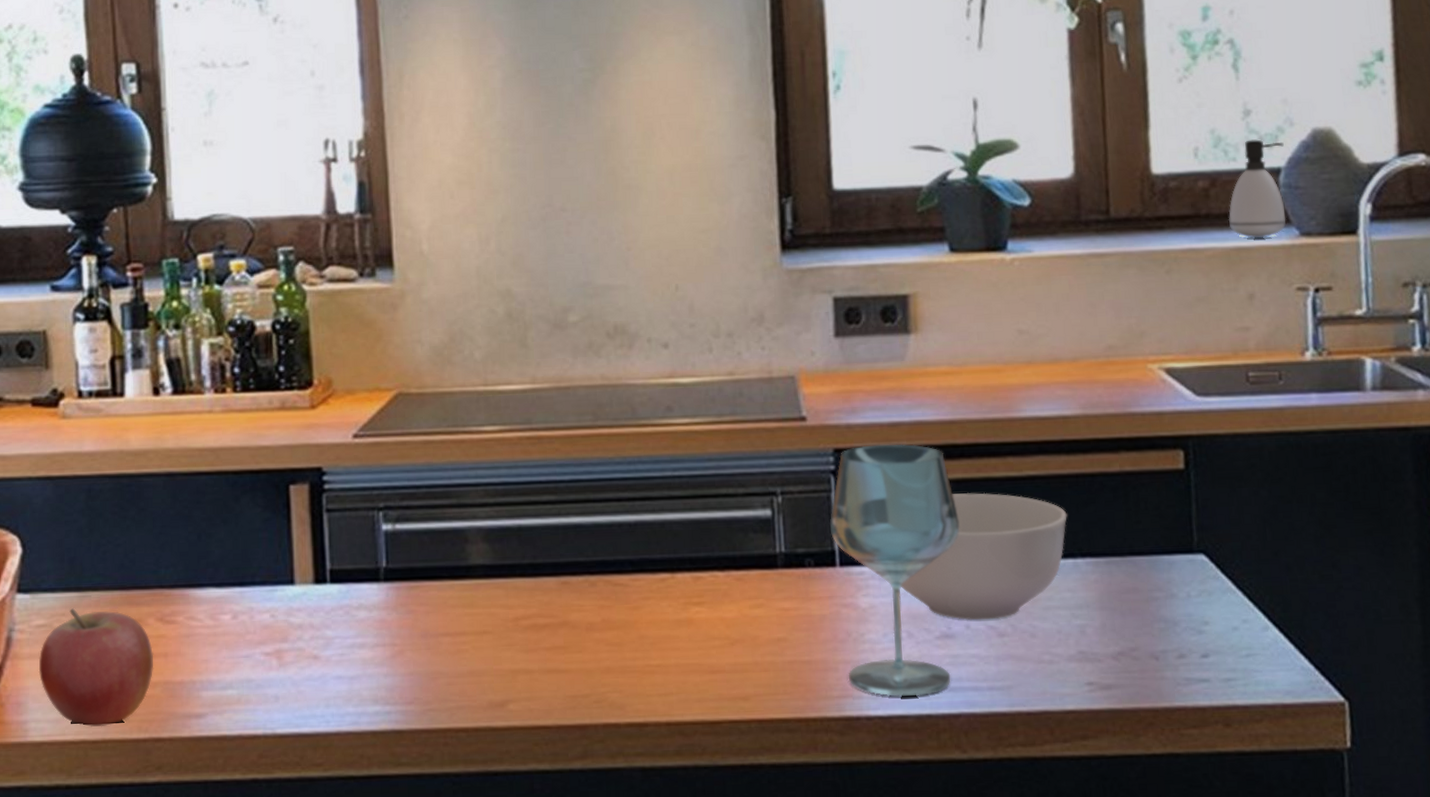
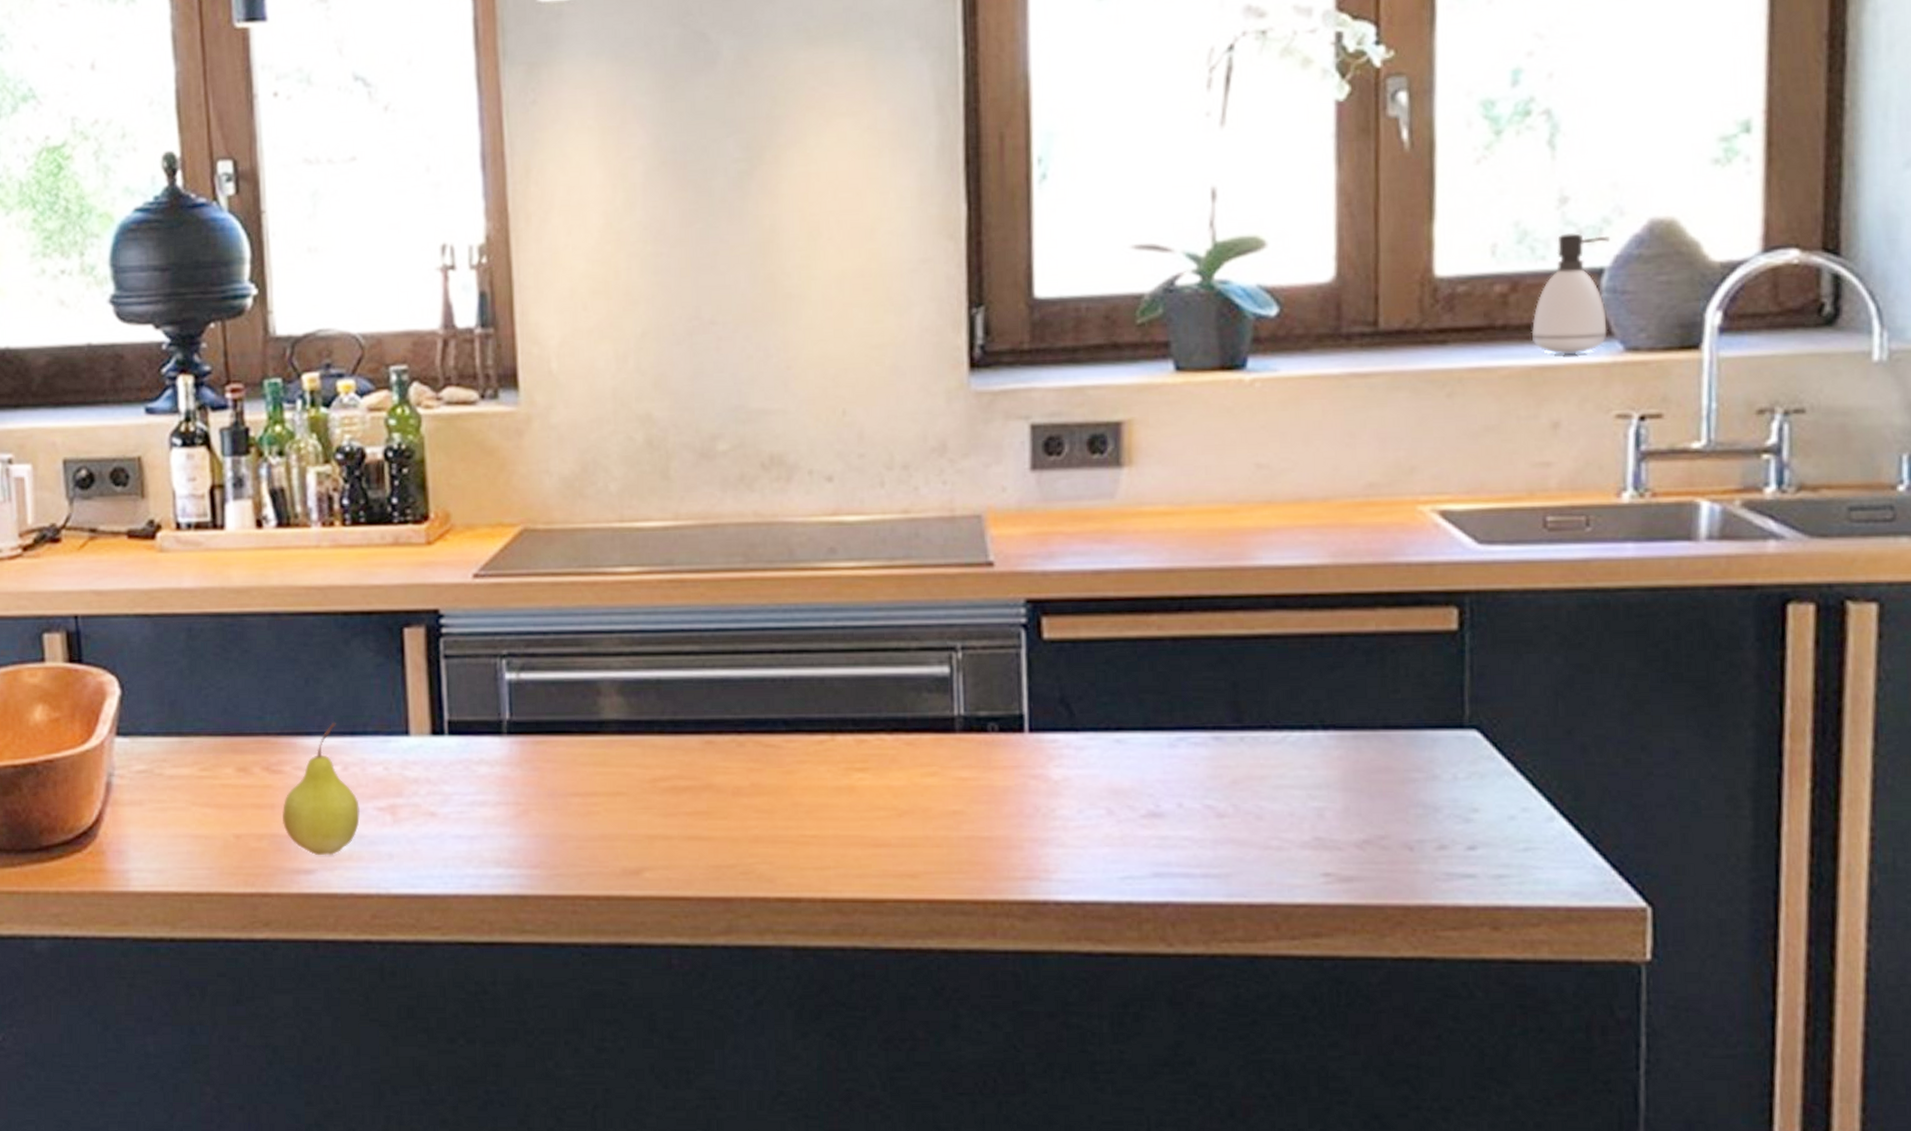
apple: present [38,608,154,727] -> none [140,754,260,880]
fruit: none [175,573,248,700] -> present [283,722,360,856]
wine glass: present [829,444,960,697] -> none [1017,594,1175,881]
bowl: present [901,492,1067,621] -> none [1101,652,1308,798]

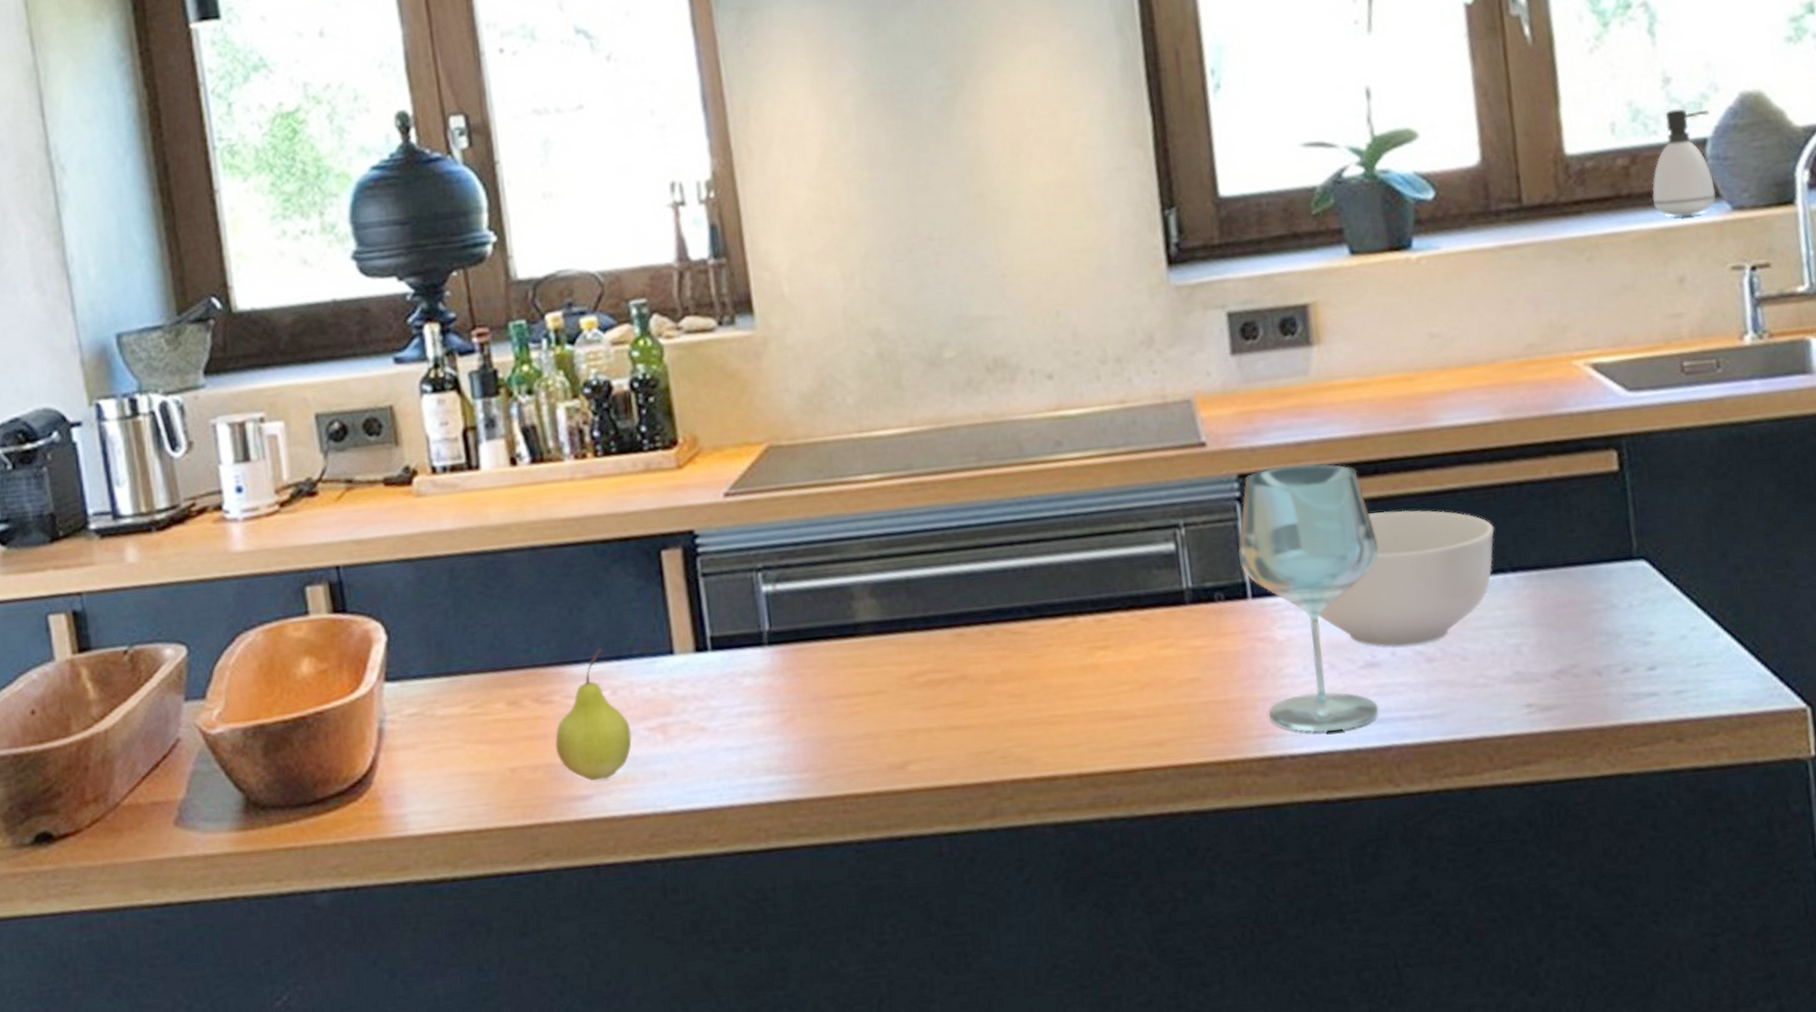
wine glass: none [1017,594,1175,881] -> present [1237,464,1379,733]
bowl: none [1101,652,1308,798] -> present [1319,510,1494,647]

